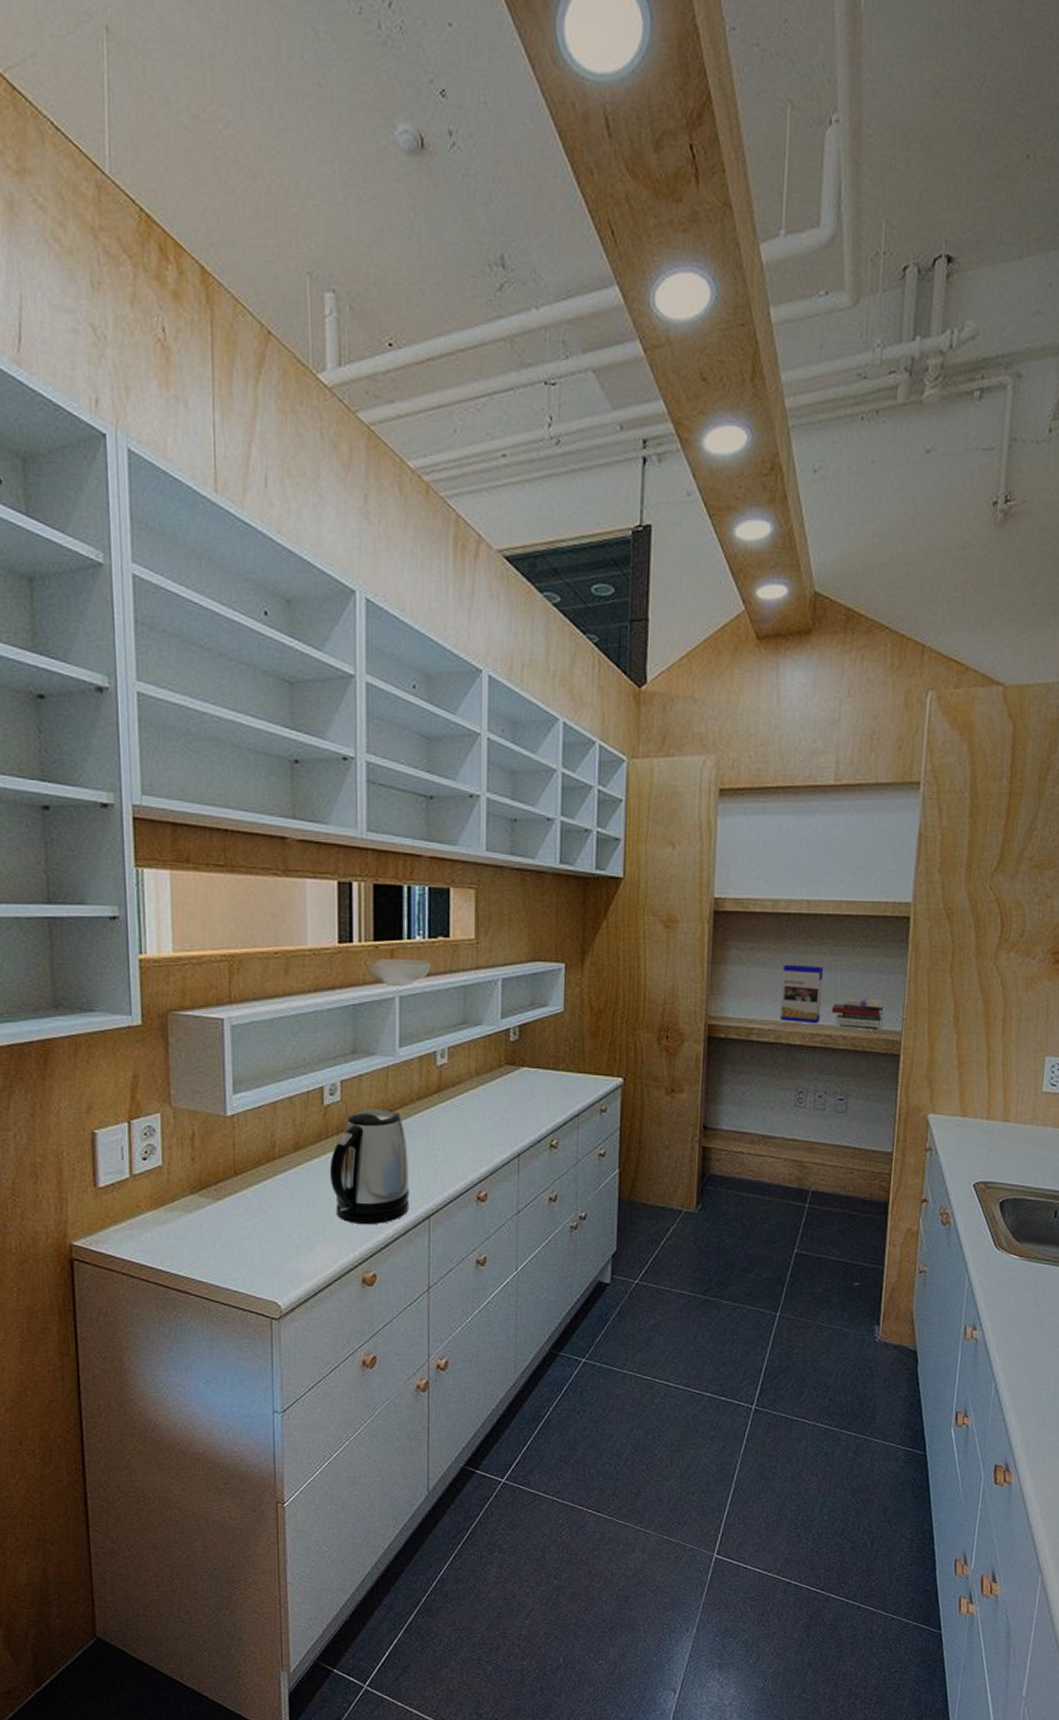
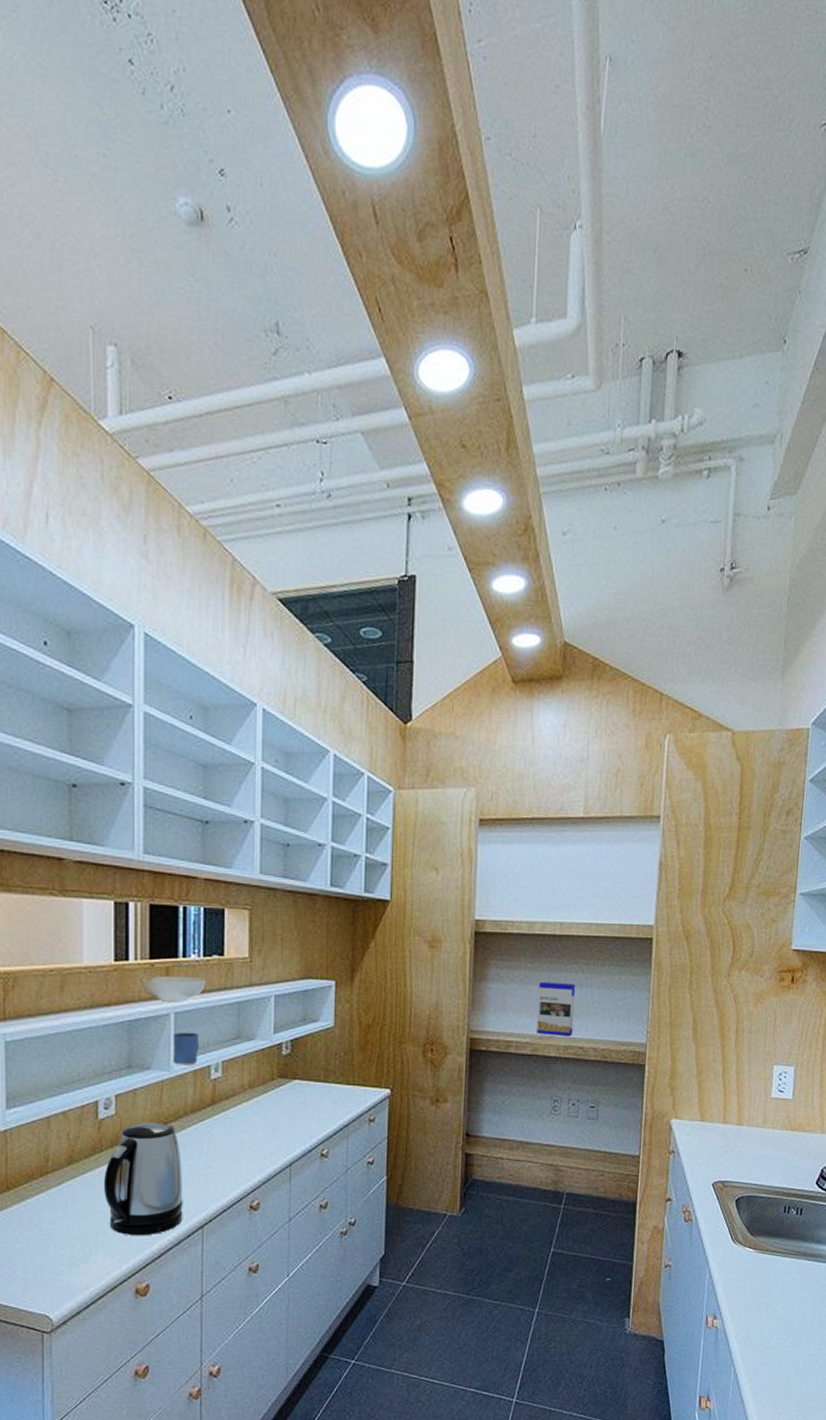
mug: none [398,1016,425,1051] -> present [172,1032,200,1065]
books: present [831,997,885,1030] -> none [583,1012,631,1042]

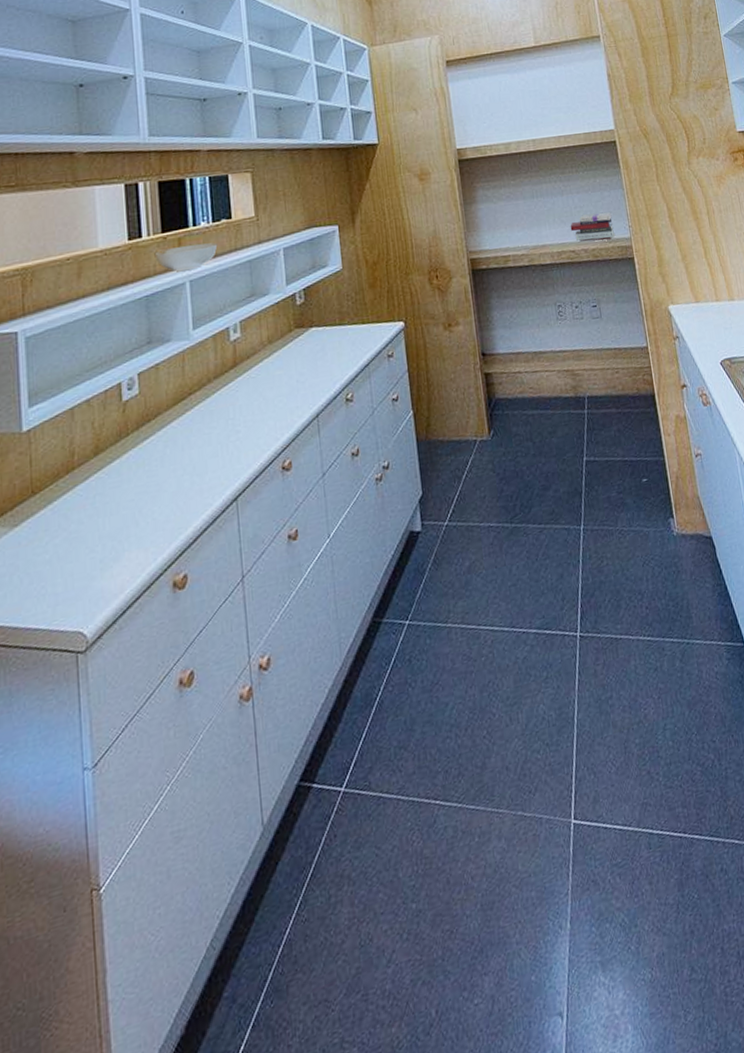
kettle: present [103,1123,183,1236] -> none [131,394,216,523]
mug: present [172,1032,200,1065] -> none [189,297,217,332]
cereal box: present [537,981,576,1037] -> none [524,193,563,245]
books: none [583,1012,631,1042] -> present [570,212,616,242]

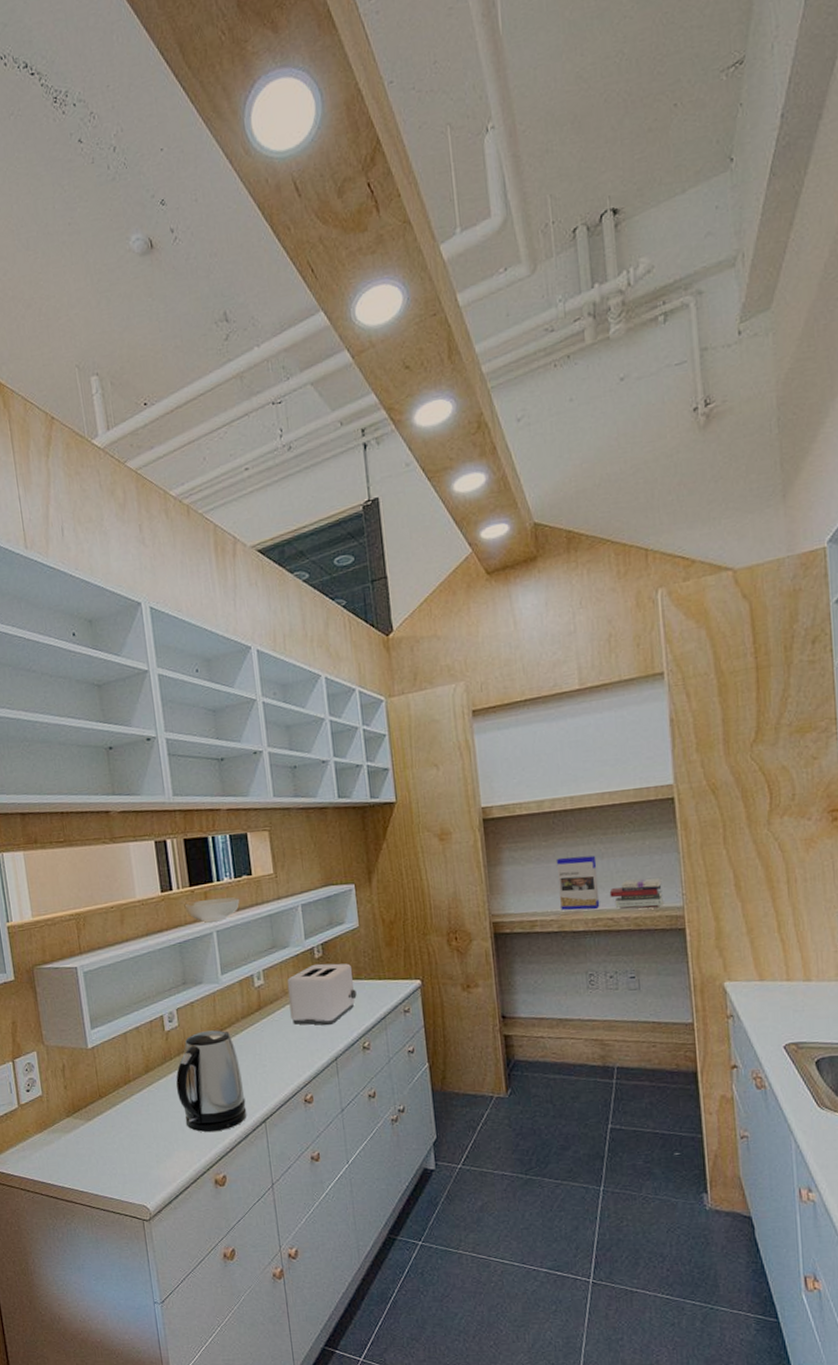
kettle: none [131,394,216,523] -> present [176,1030,247,1133]
toaster: none [266,308,340,380] -> present [287,963,357,1025]
cereal box: none [524,193,563,245] -> present [557,855,600,911]

